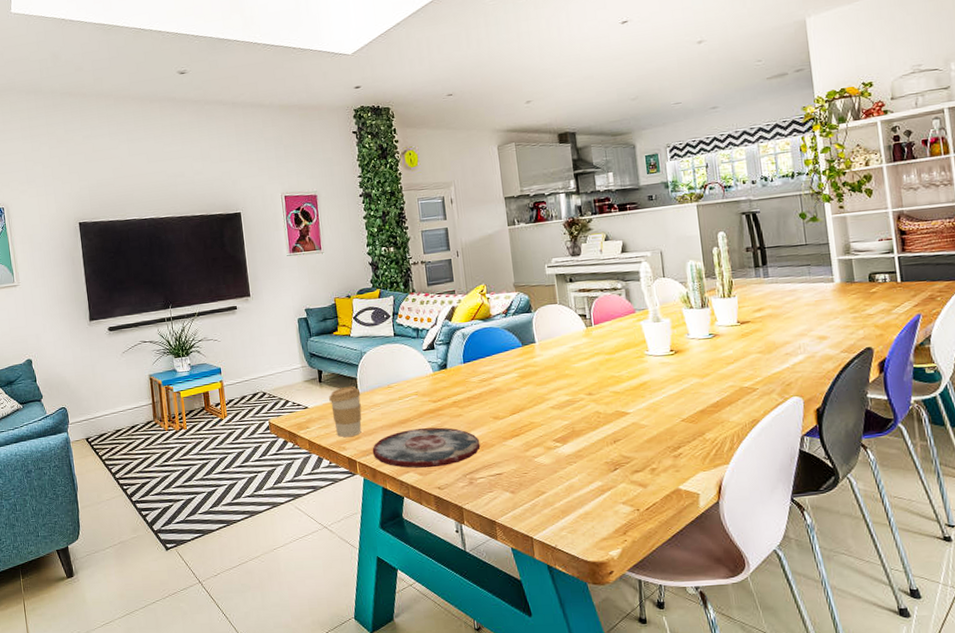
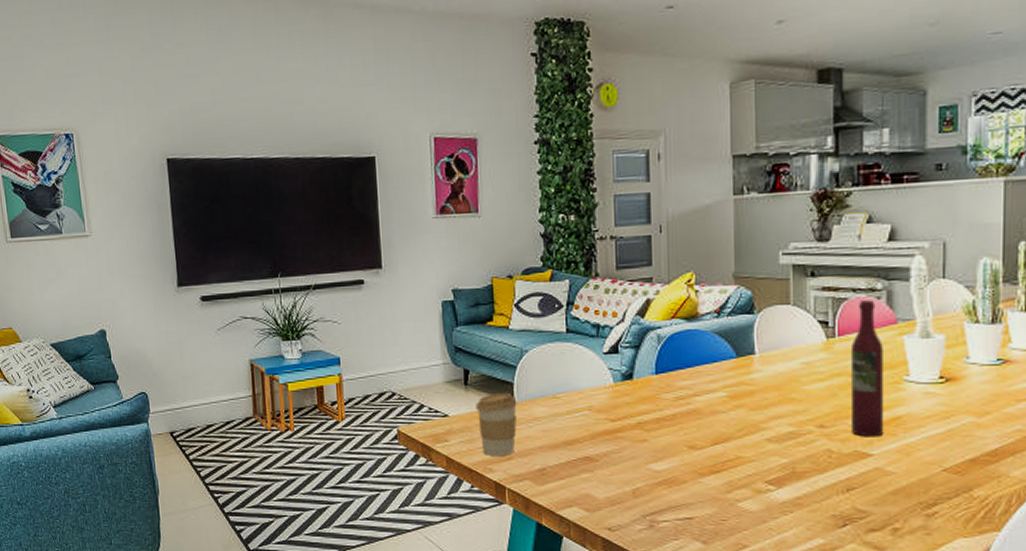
plate: present [372,427,481,469] -> none [526,453,668,503]
wine bottle: none [604,296,636,400] -> present [850,300,885,437]

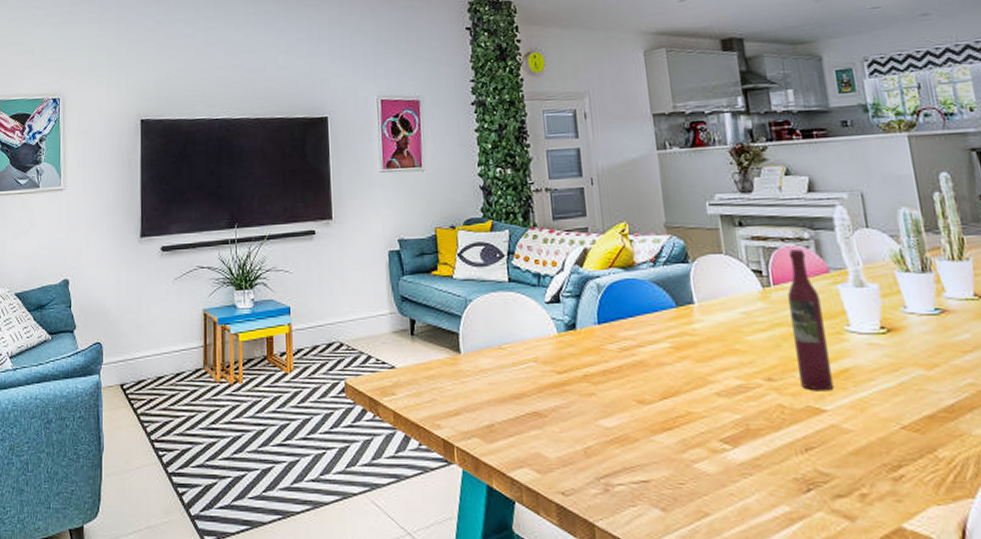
coffee cup: present [476,392,517,455] -> none [422,343,464,410]

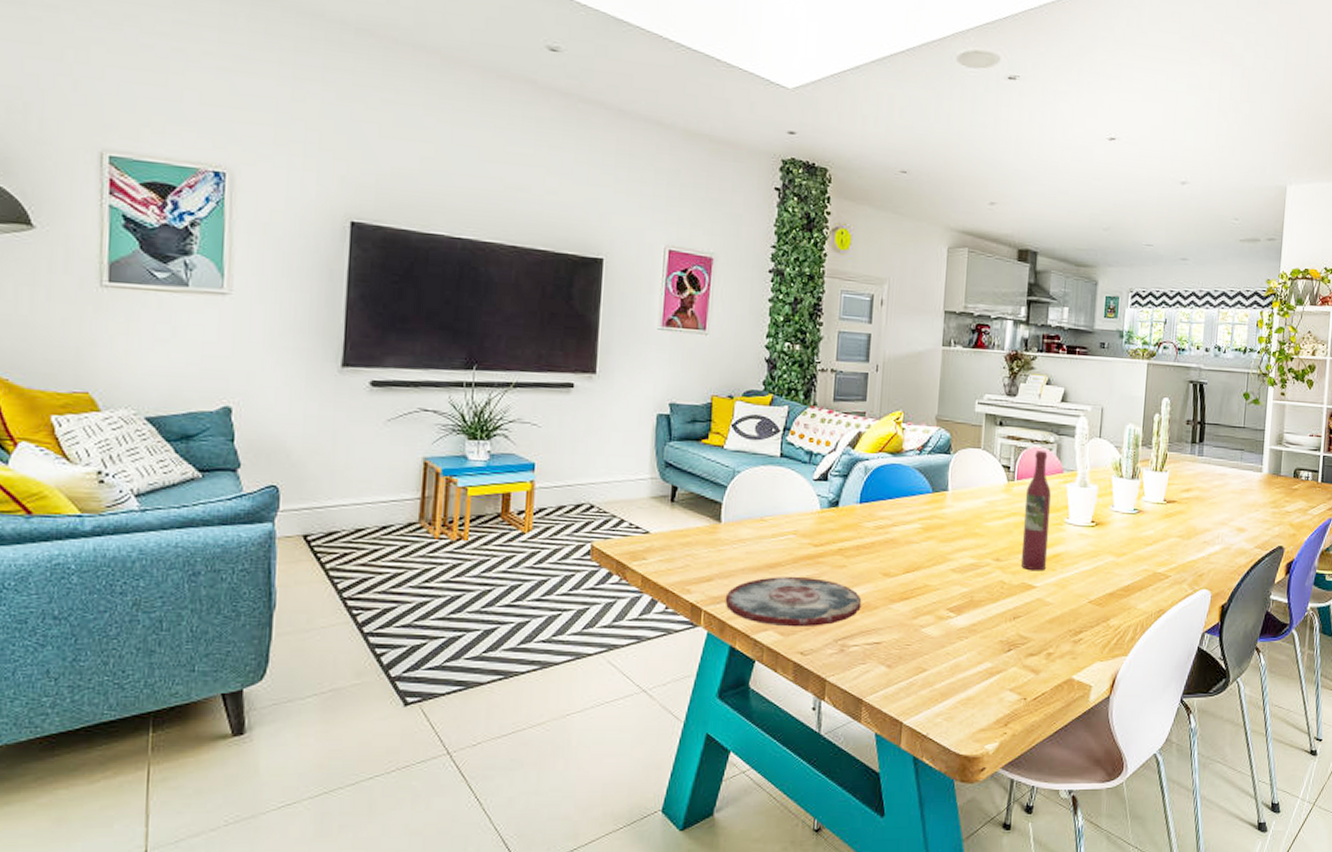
plate: none [475,408,620,464] -> present [725,577,862,627]

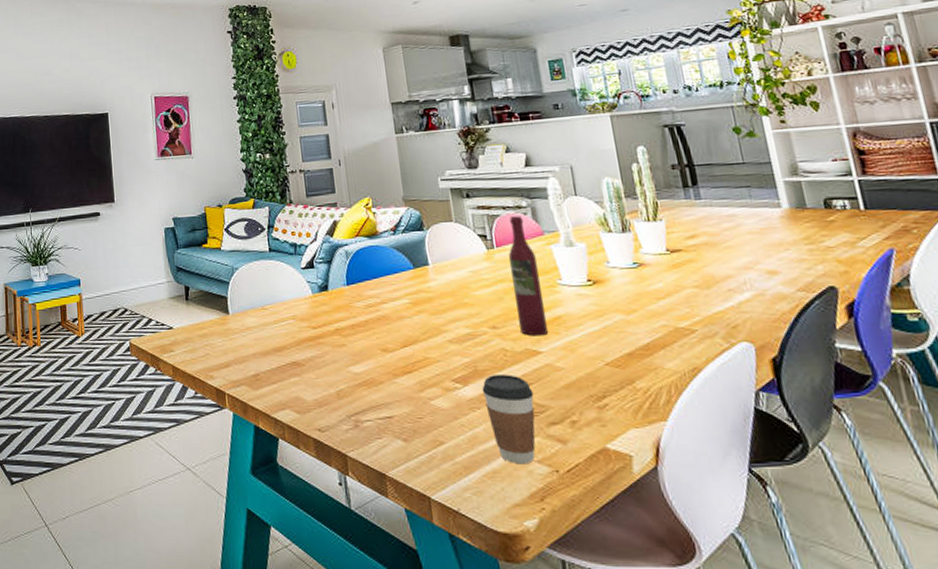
plate: present [725,577,862,627] -> none [243,358,367,406]
coffee cup: none [973,606,1020,692] -> present [482,375,536,465]

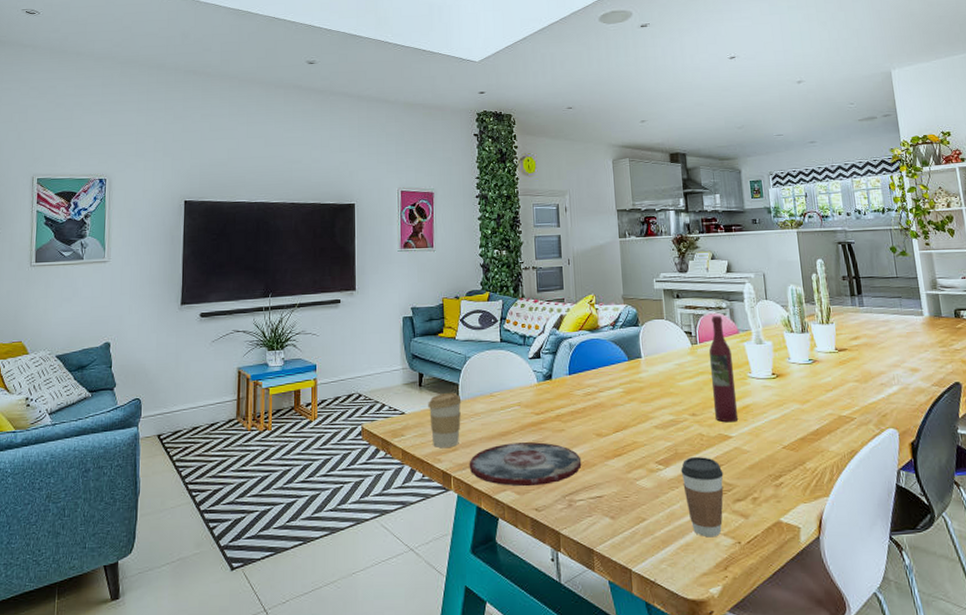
coffee cup: none [196,305,232,363] -> present [428,392,462,447]
plate: none [243,358,367,406] -> present [469,442,582,487]

